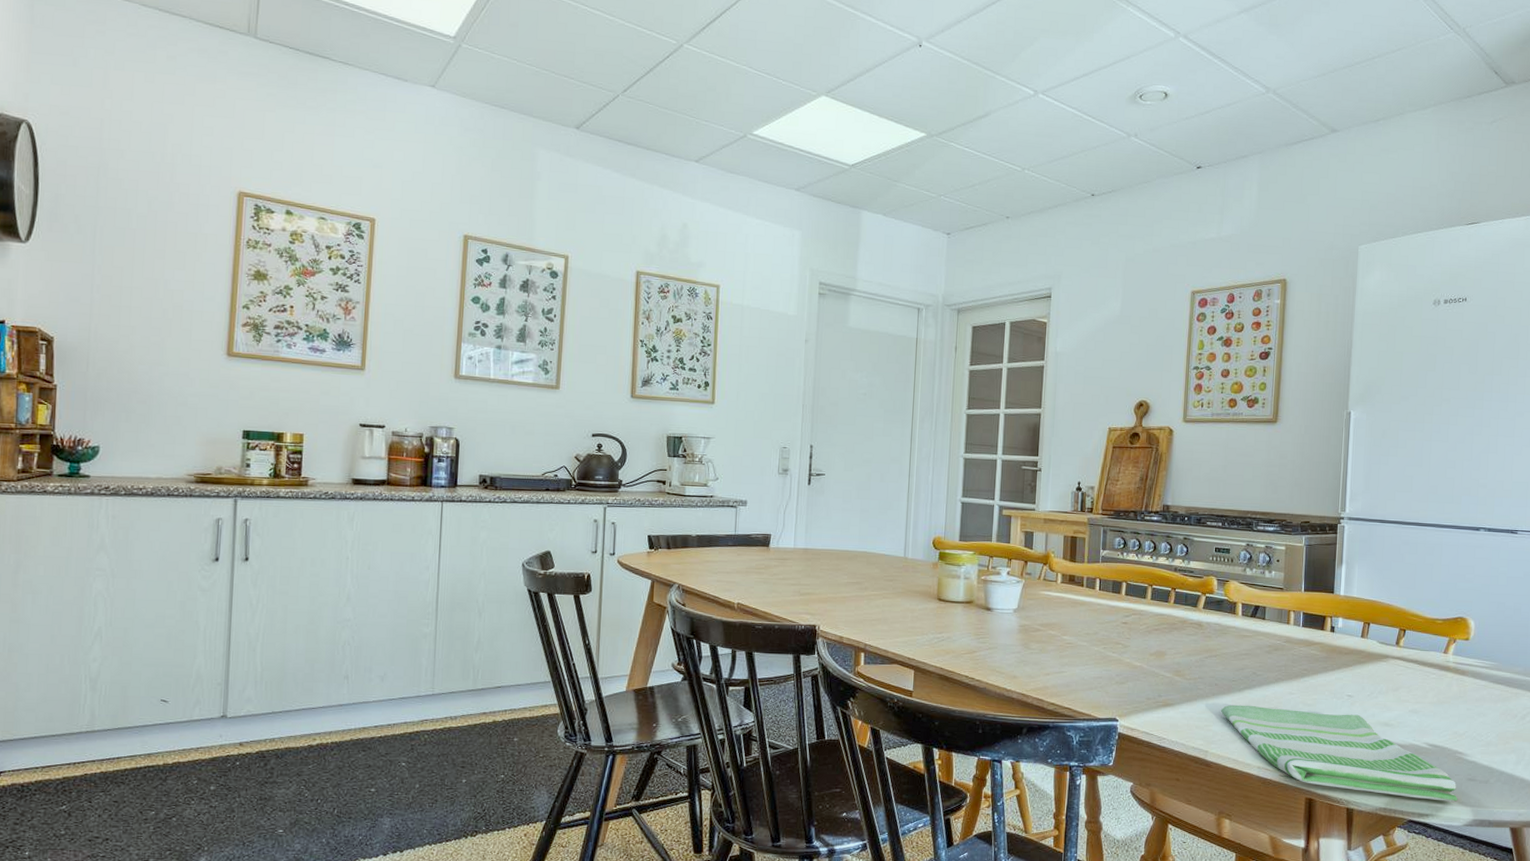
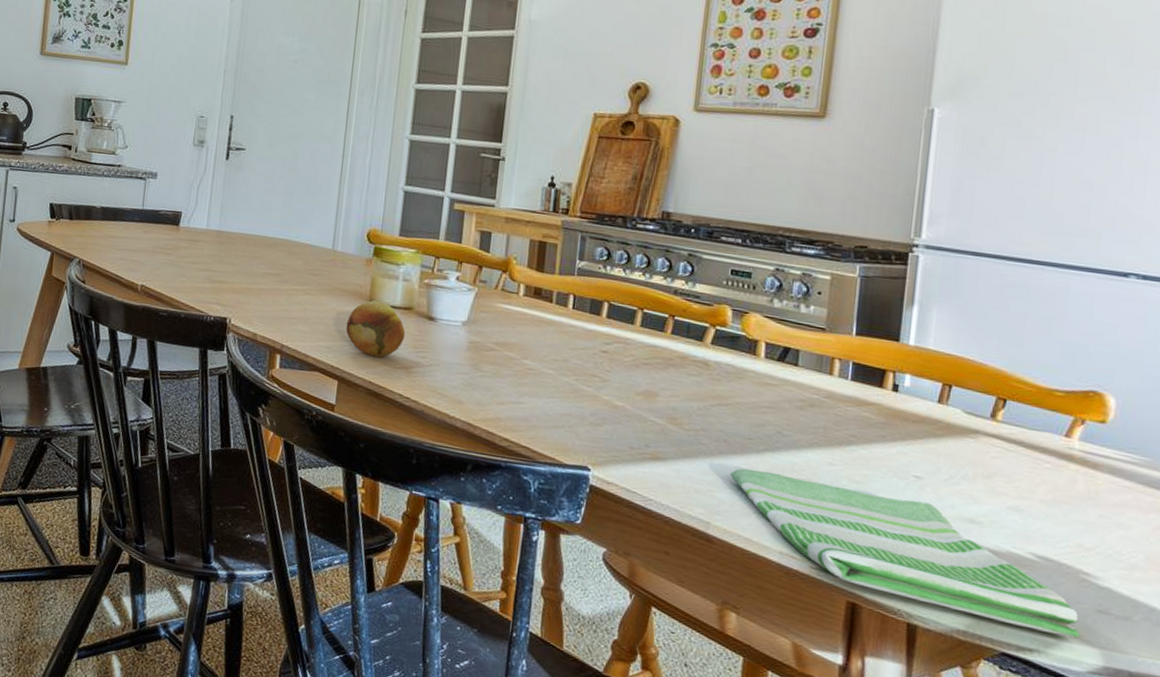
fruit: none [919,597,968,648] -> present [345,300,406,359]

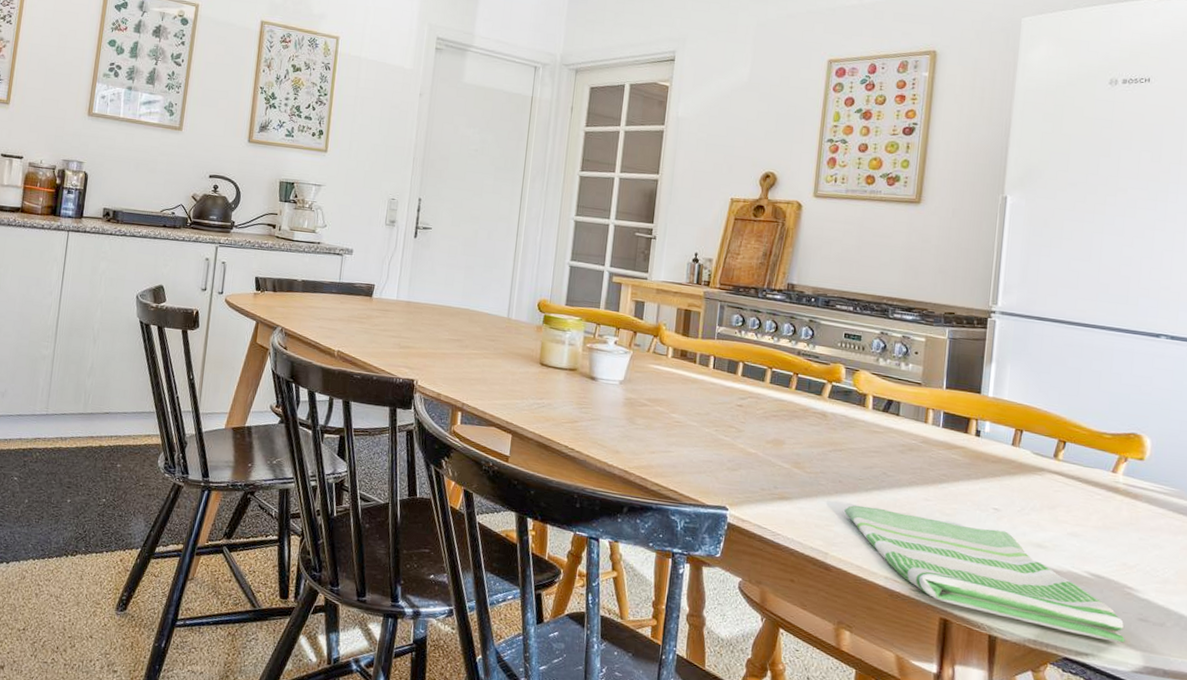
fruit: present [345,300,406,359] -> none [519,362,571,414]

